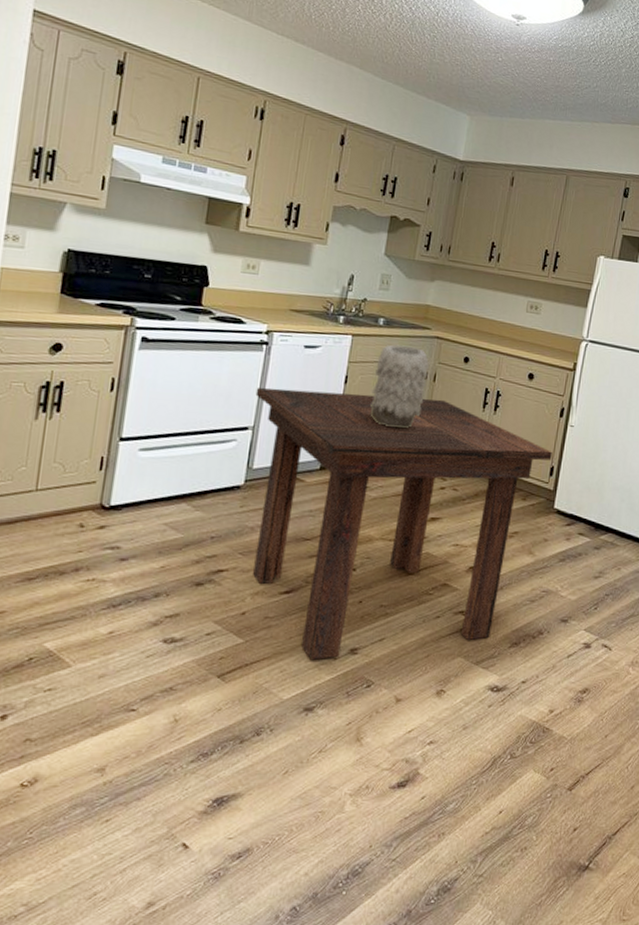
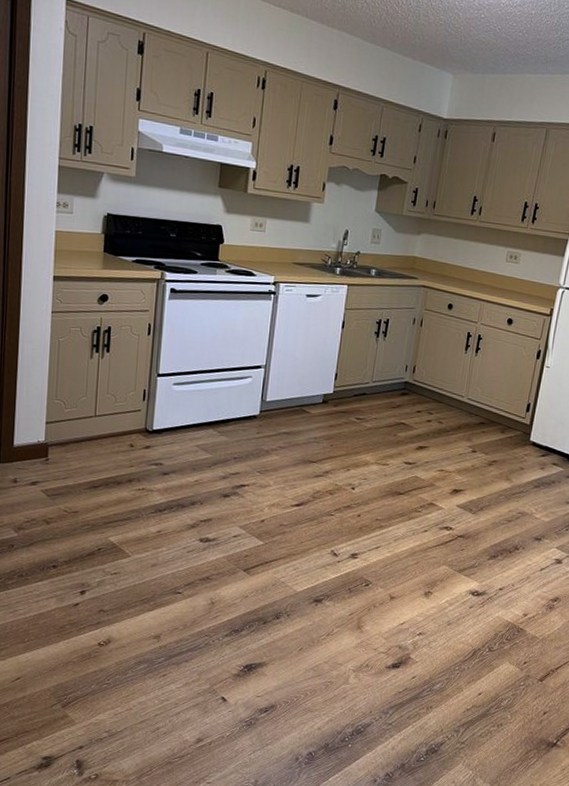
dining table: present [252,387,552,660] -> none [266,331,529,561]
vase: present [370,344,430,429] -> none [364,293,417,369]

